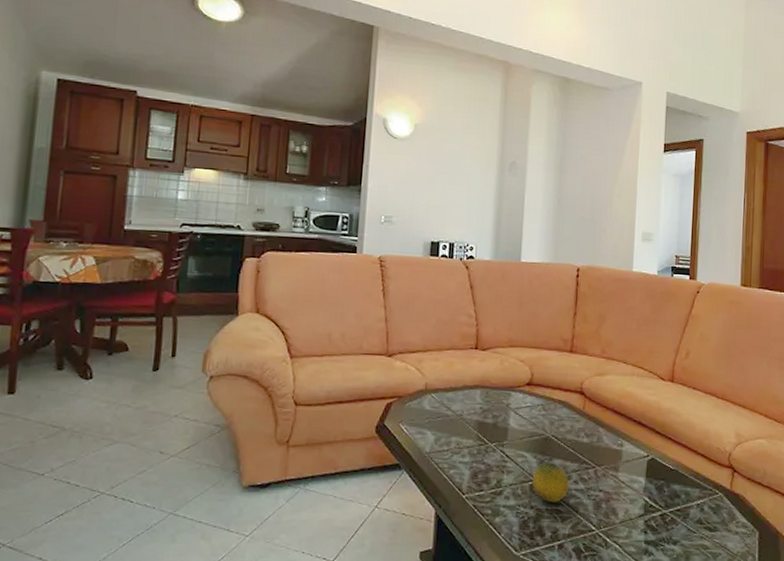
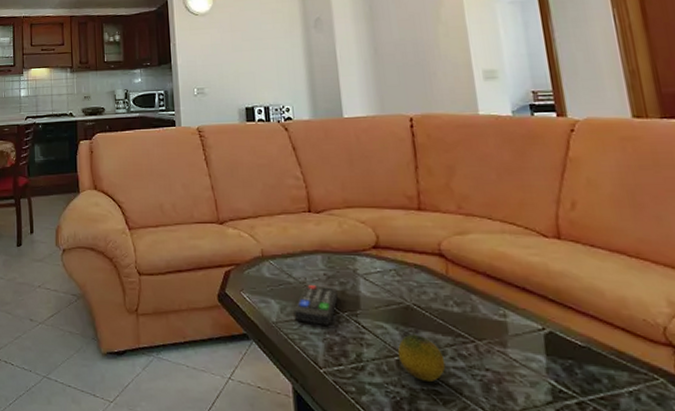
remote control: none [446,418,489,455] -> present [293,285,338,325]

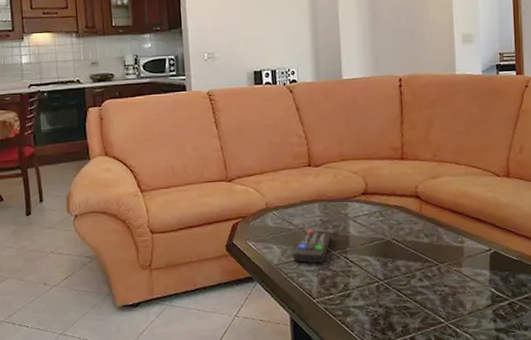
fruit: present [397,334,446,382] -> none [377,263,414,300]

